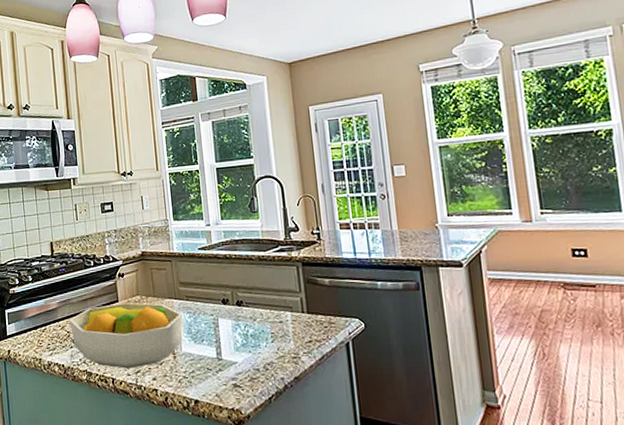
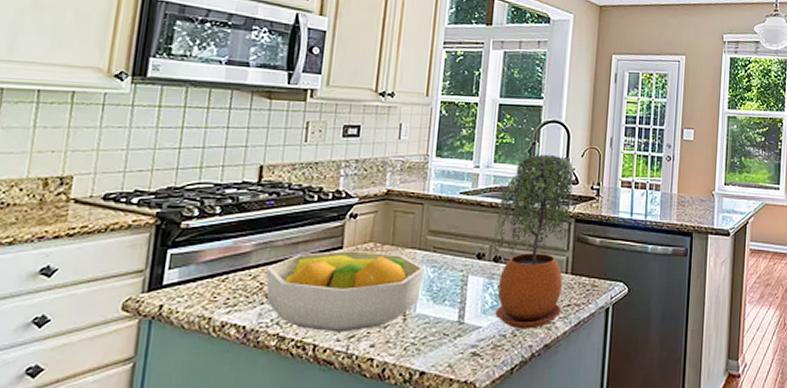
potted plant: none [232,206,305,364] -> present [492,154,574,329]

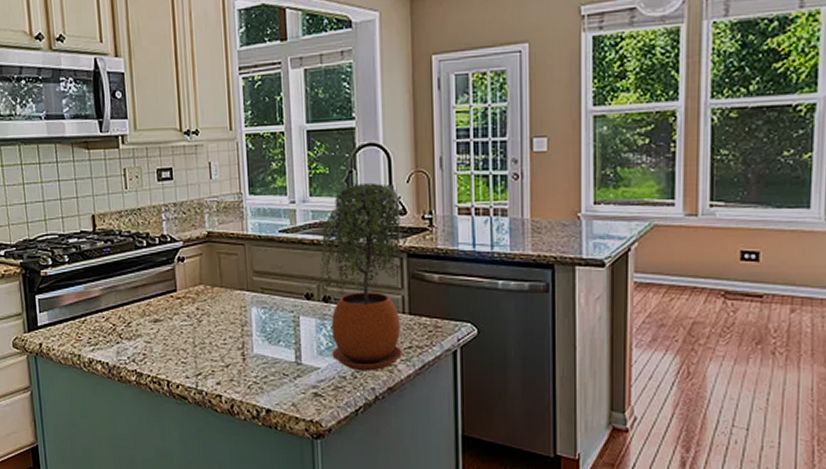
fruit bowl: present [265,249,426,333] -> none [115,292,257,370]

